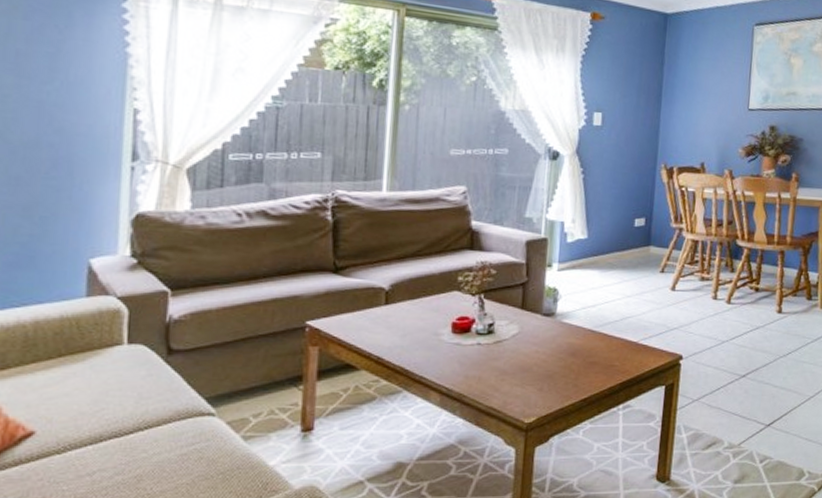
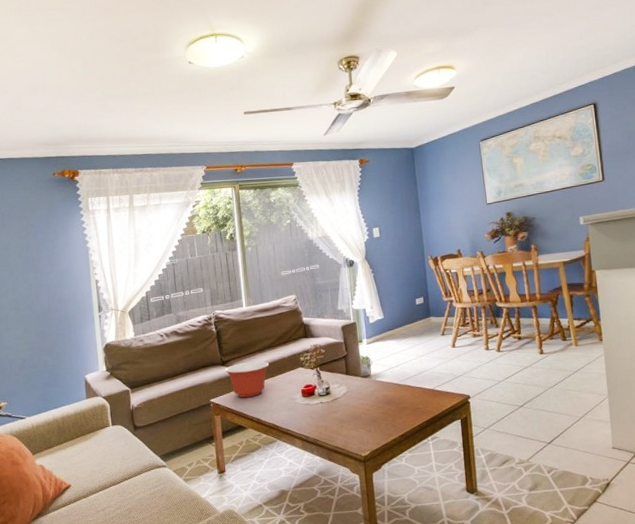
mixing bowl: none [337,272,410,325] -> present [225,361,270,398]

